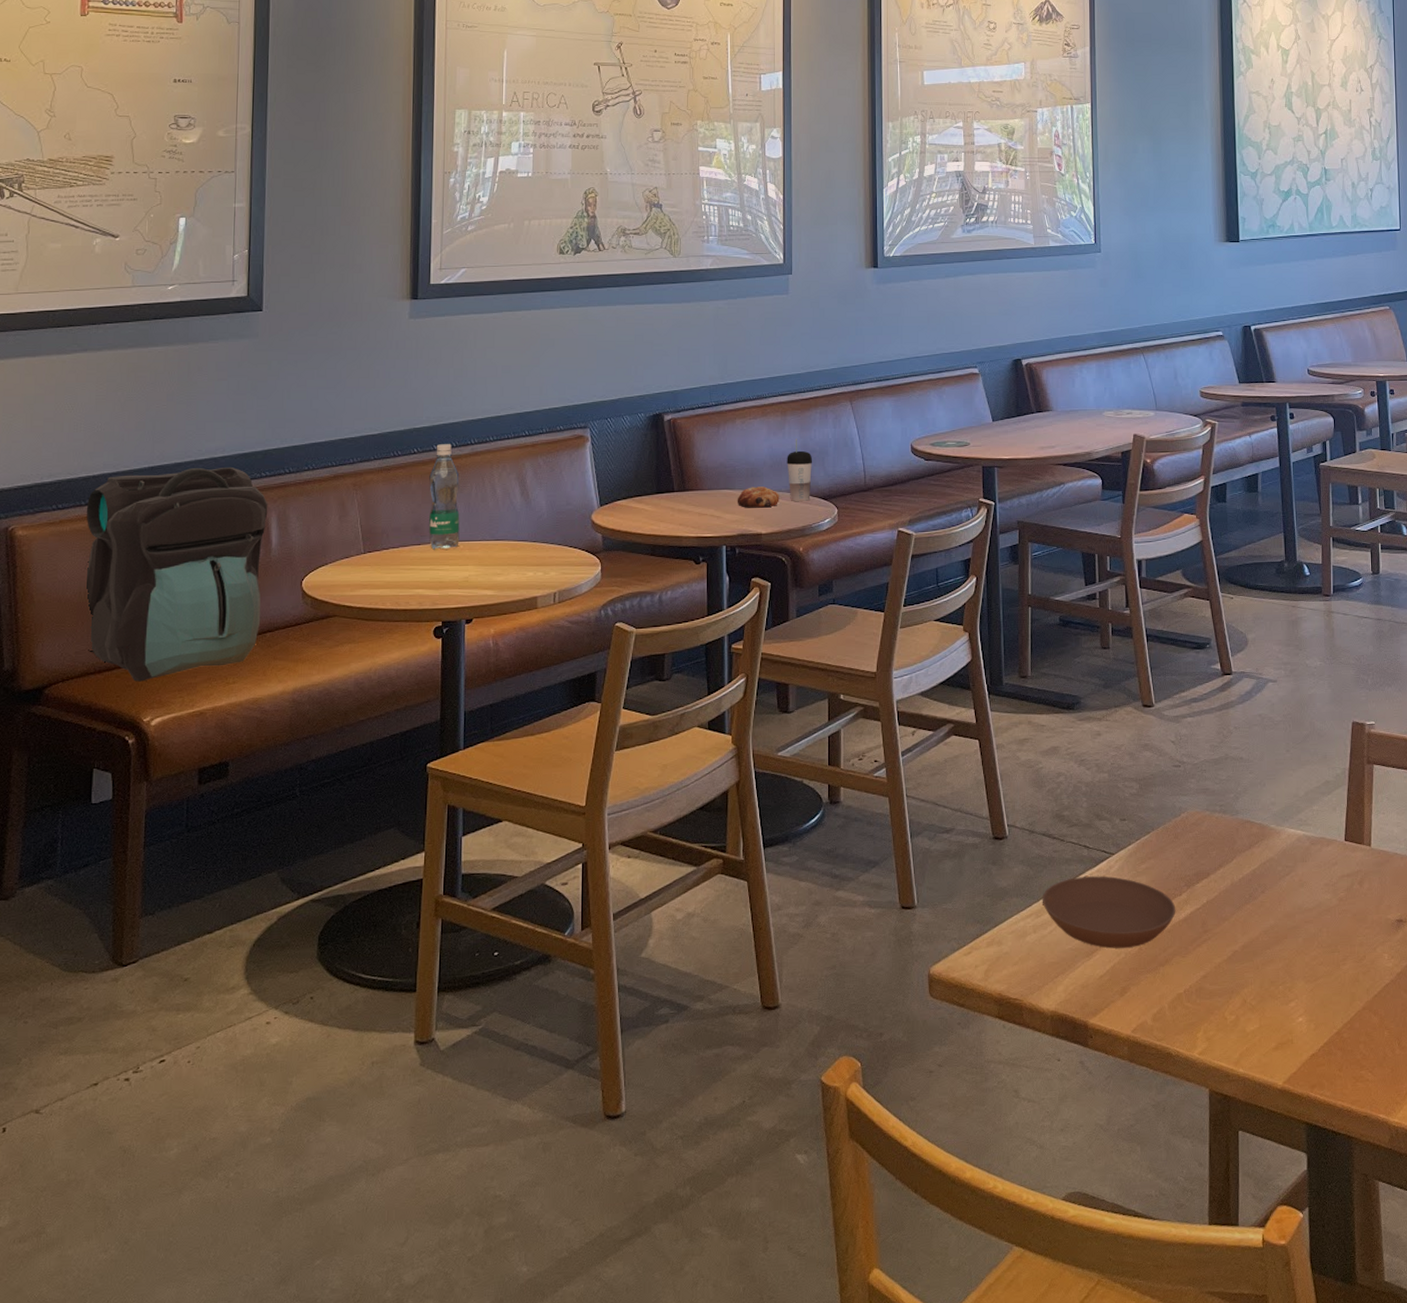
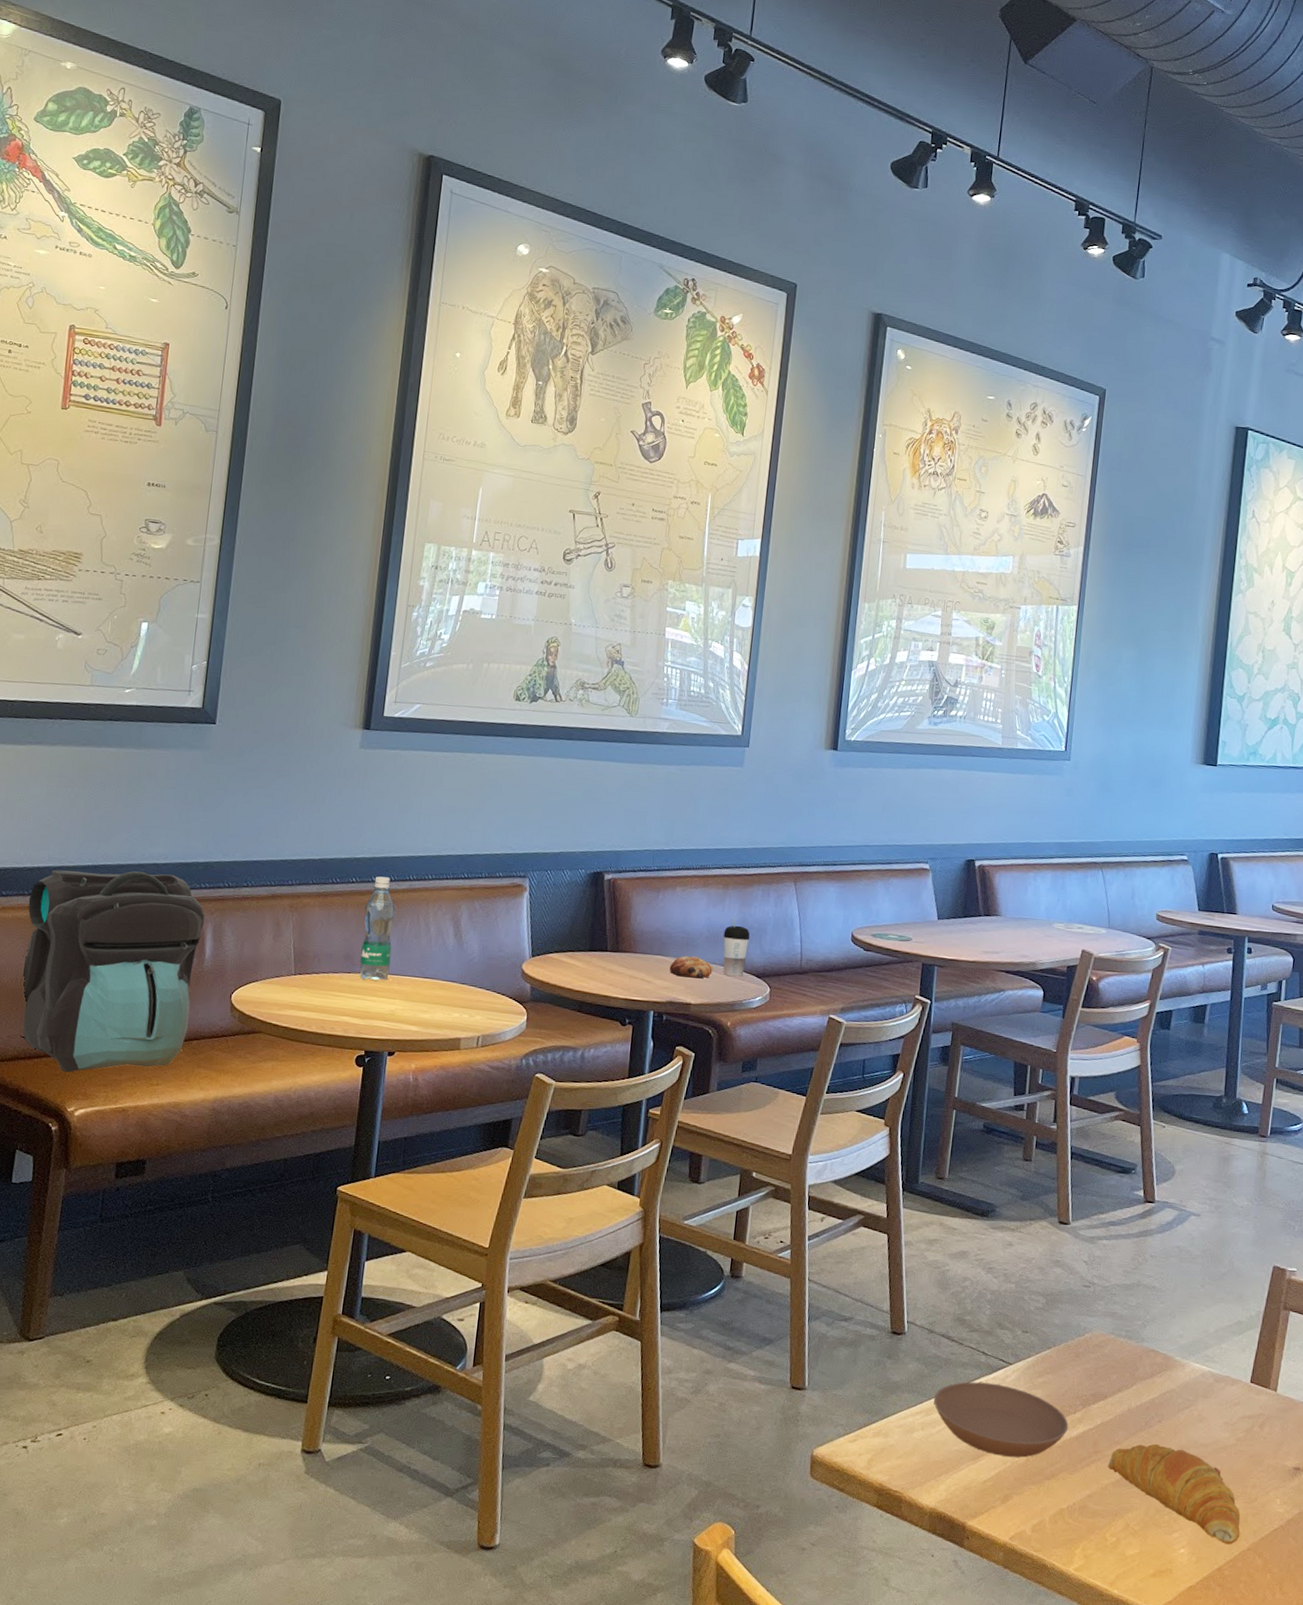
croissant: none [1218,914,1354,1007] -> present [1108,1443,1241,1545]

